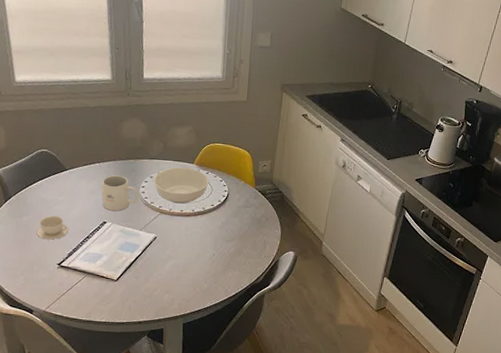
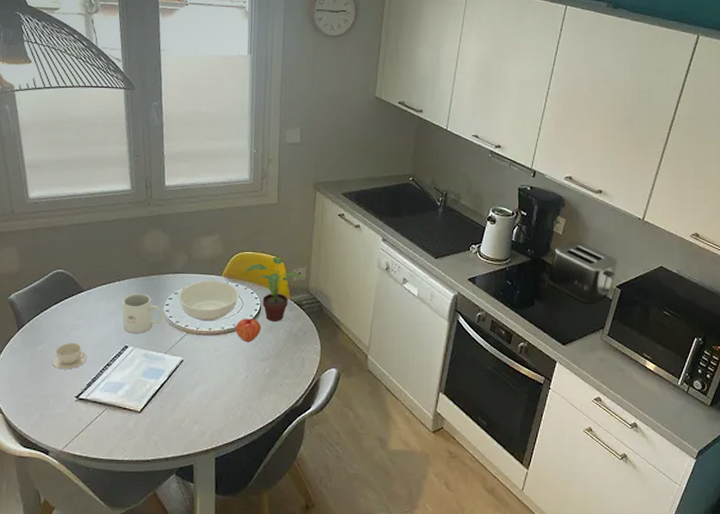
fruit: none [205,203,228,225] -> present [235,318,261,343]
potted plant: none [214,149,269,207] -> present [244,256,305,321]

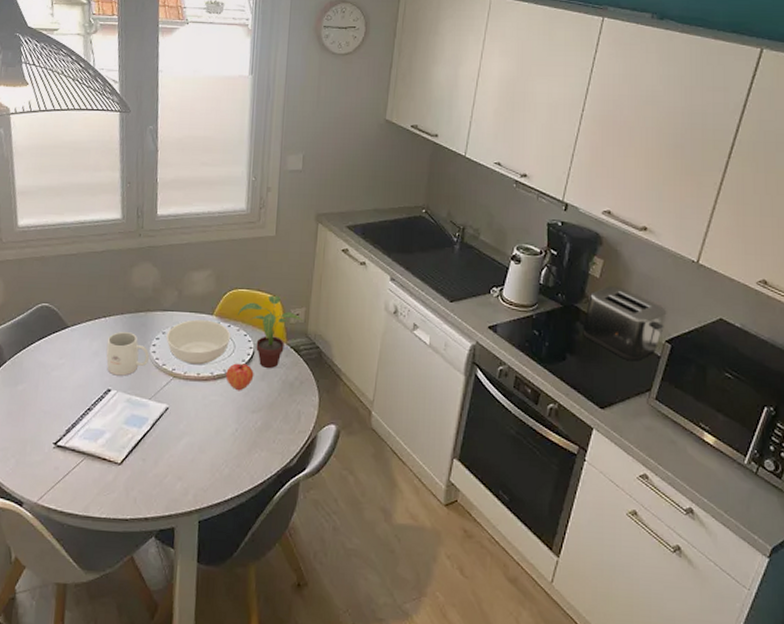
teacup: present [52,342,87,370] -> none [31,382,68,413]

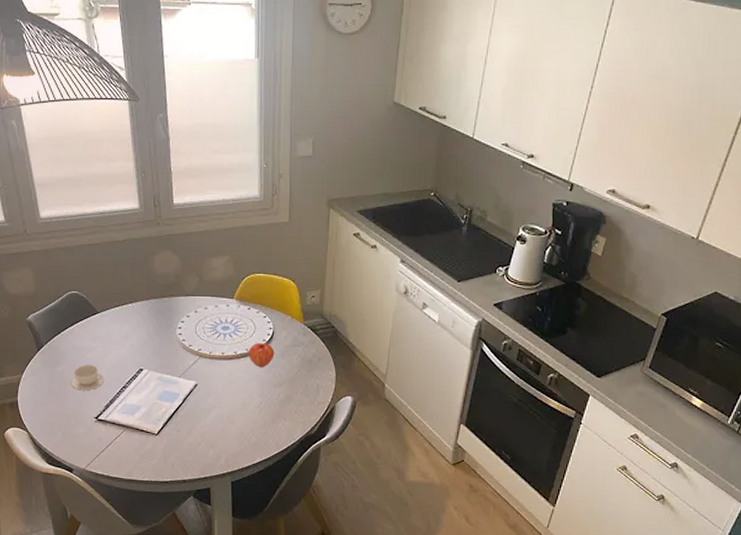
teacup: none [31,382,68,413] -> present [71,364,104,391]
mug: present [106,332,149,376] -> none [135,316,176,357]
bowl: present [166,319,231,365] -> none [191,303,252,345]
potted plant: present [237,295,303,368] -> none [256,279,319,347]
toaster: present [583,286,666,362] -> none [583,264,663,334]

